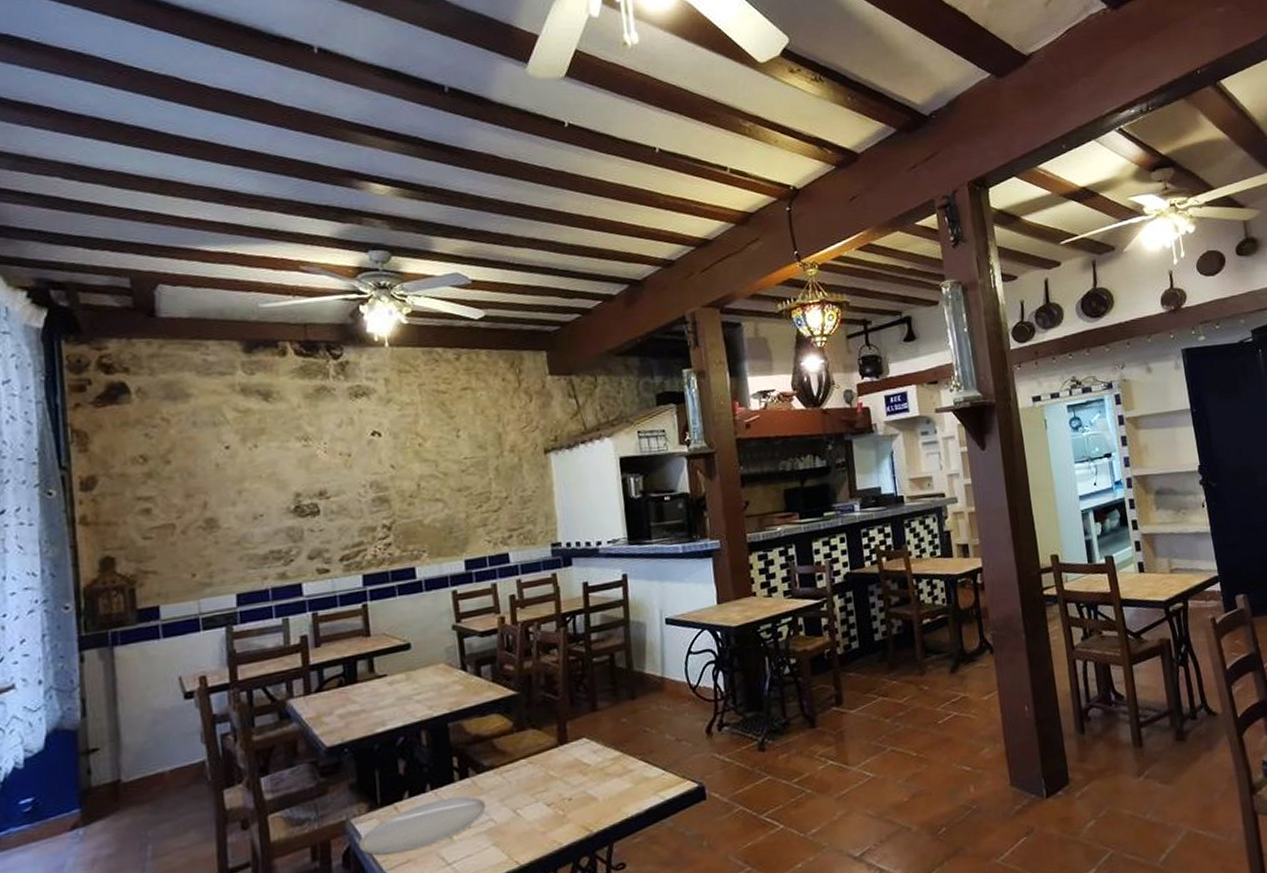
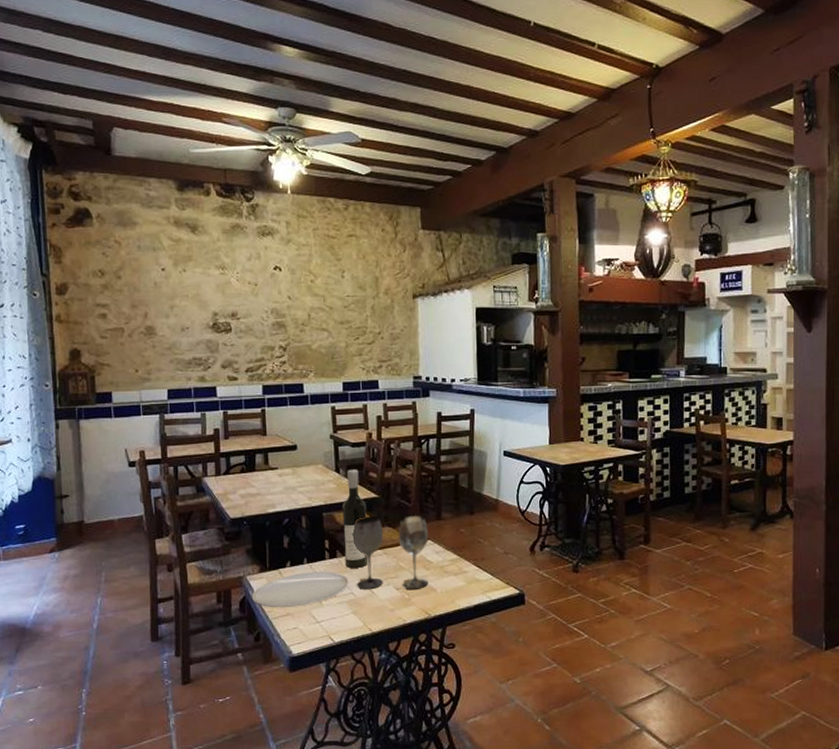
bottle: none [472,663,510,789] -> present [342,469,369,569]
wineglass: none [487,709,587,812] -> present [352,516,429,589]

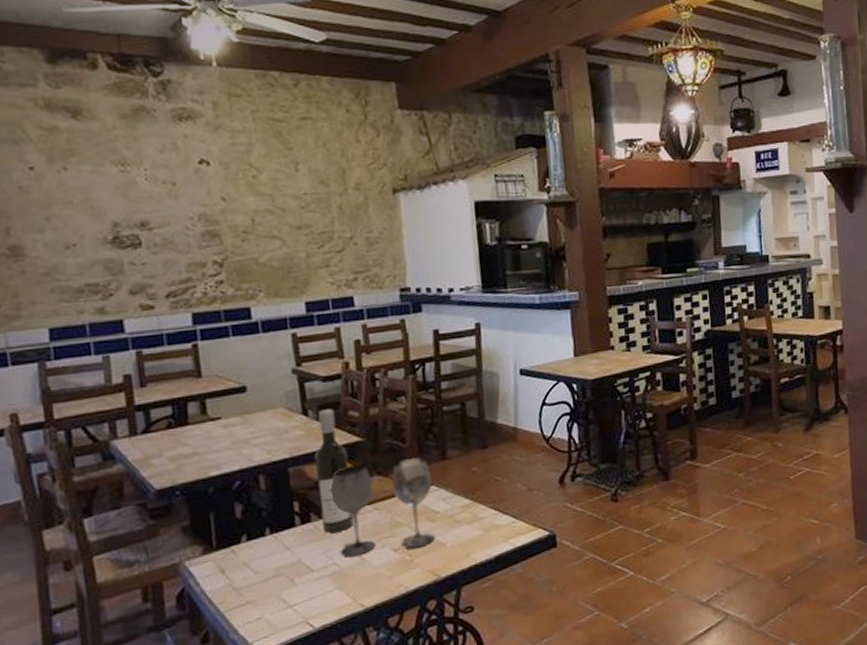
plate: present [252,572,349,608] -> none [194,540,330,598]

